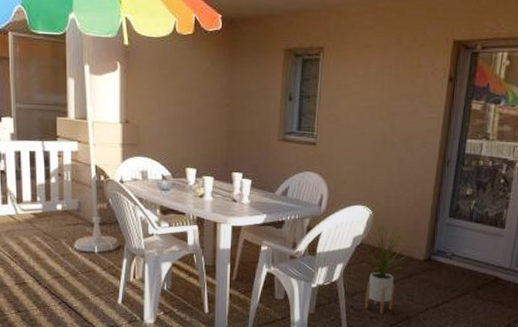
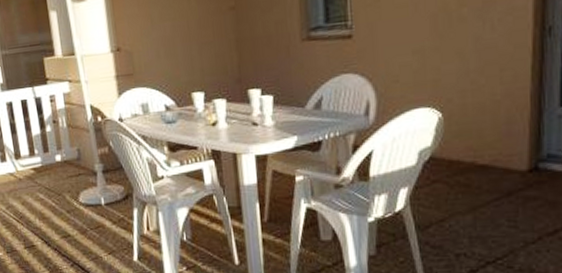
house plant: present [361,219,410,314] -> none [429,121,503,250]

